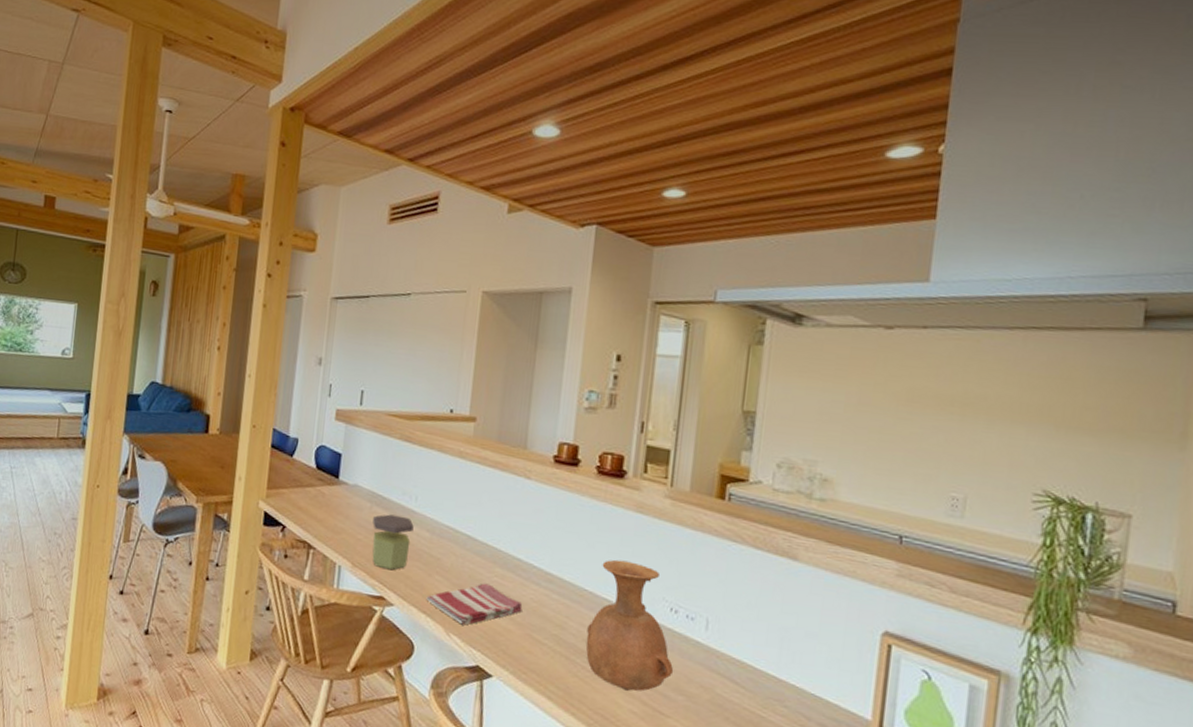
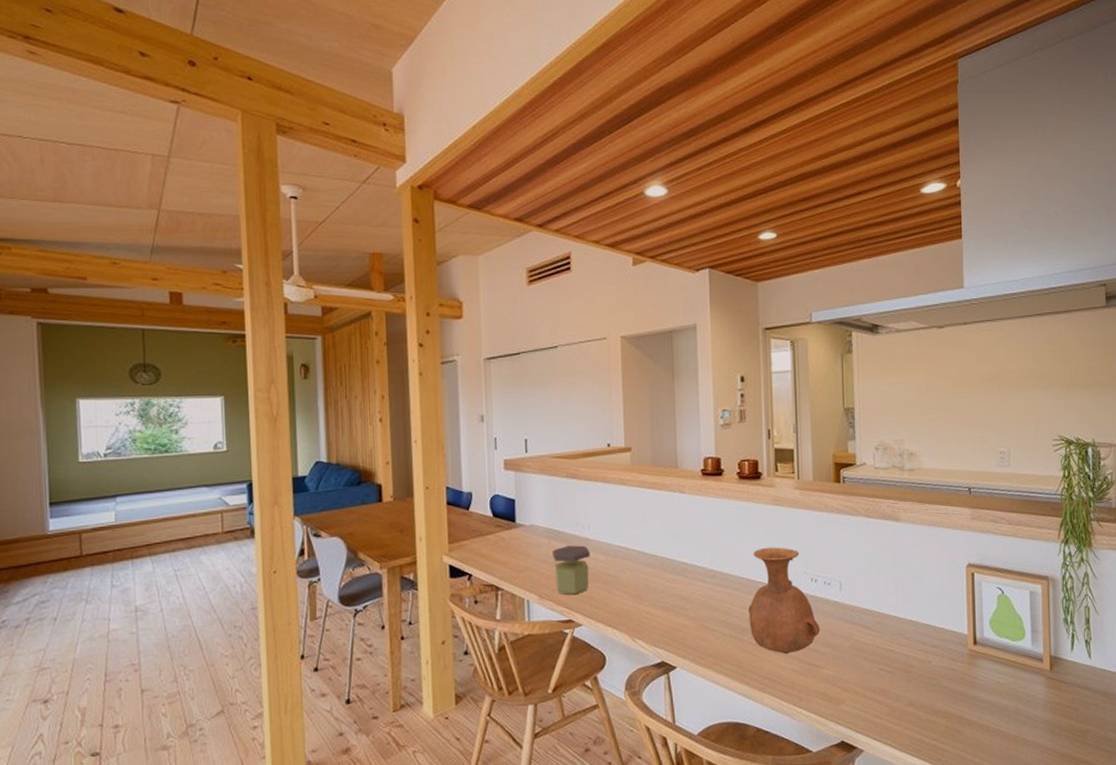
dish towel: present [426,583,523,625] -> none [610,589,693,629]

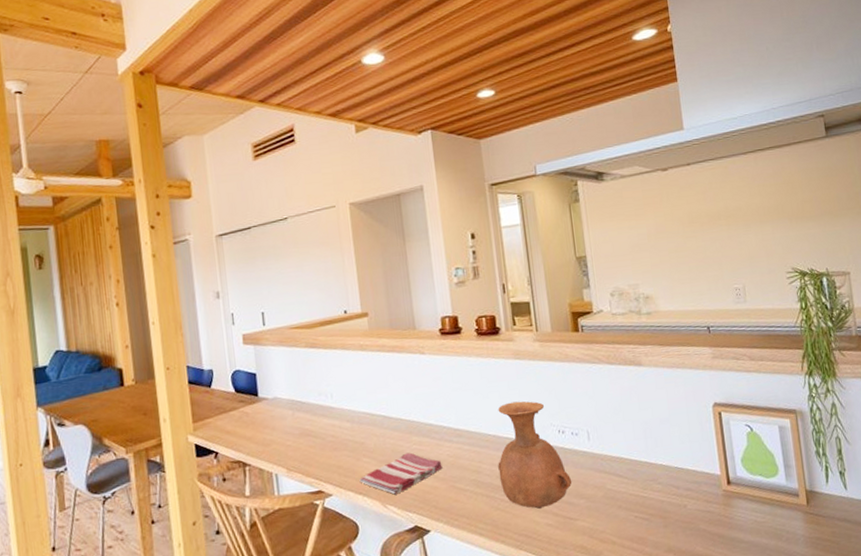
jar: present [552,545,590,595] -> none [297,414,336,466]
dish towel: none [610,589,693,629] -> present [359,452,443,495]

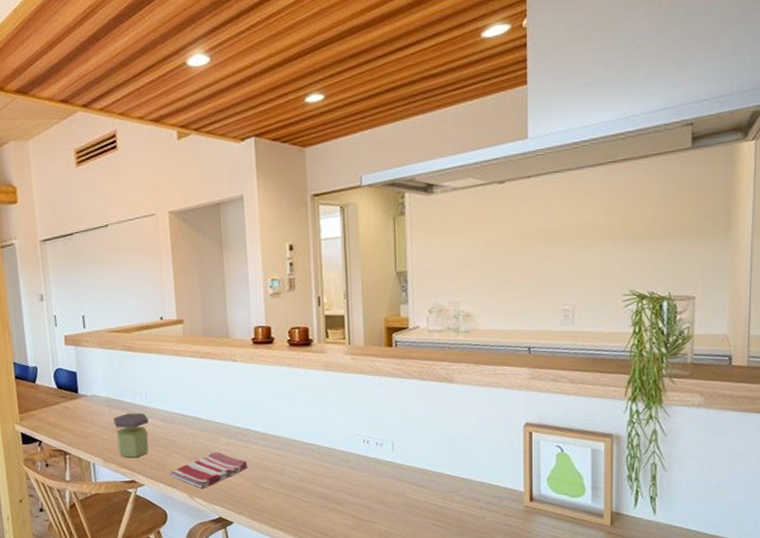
jar: none [297,414,336,466] -> present [113,412,149,458]
vase: present [498,401,572,509] -> none [301,410,373,510]

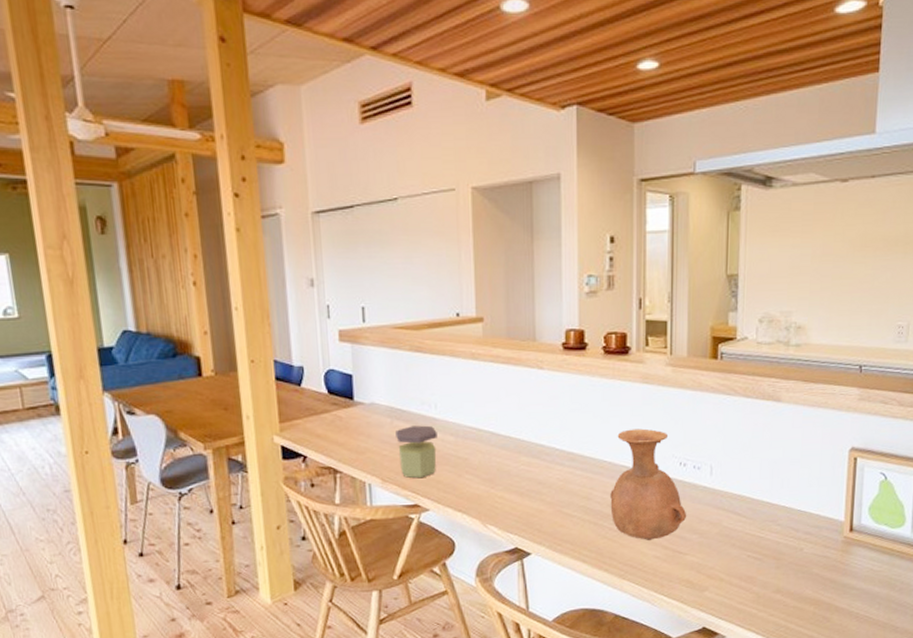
dish towel: present [169,452,248,489] -> none [459,473,551,515]
vase: none [301,410,373,510] -> present [610,428,687,540]

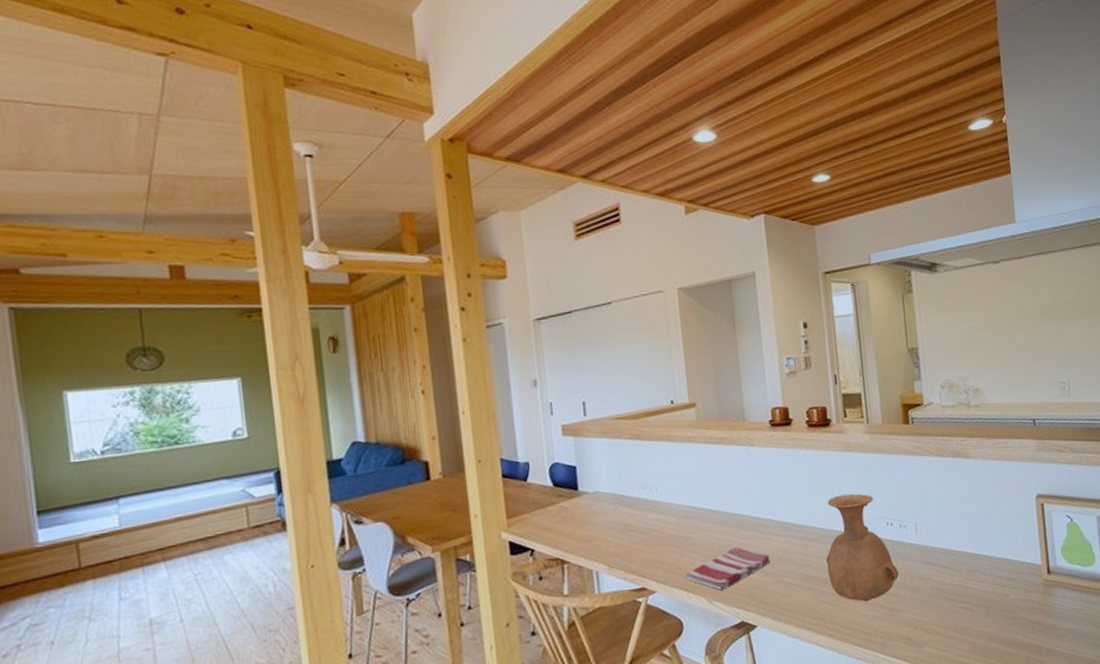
jar: present [396,425,437,479] -> none [620,508,660,562]
dish towel: none [459,473,551,515] -> present [684,547,770,590]

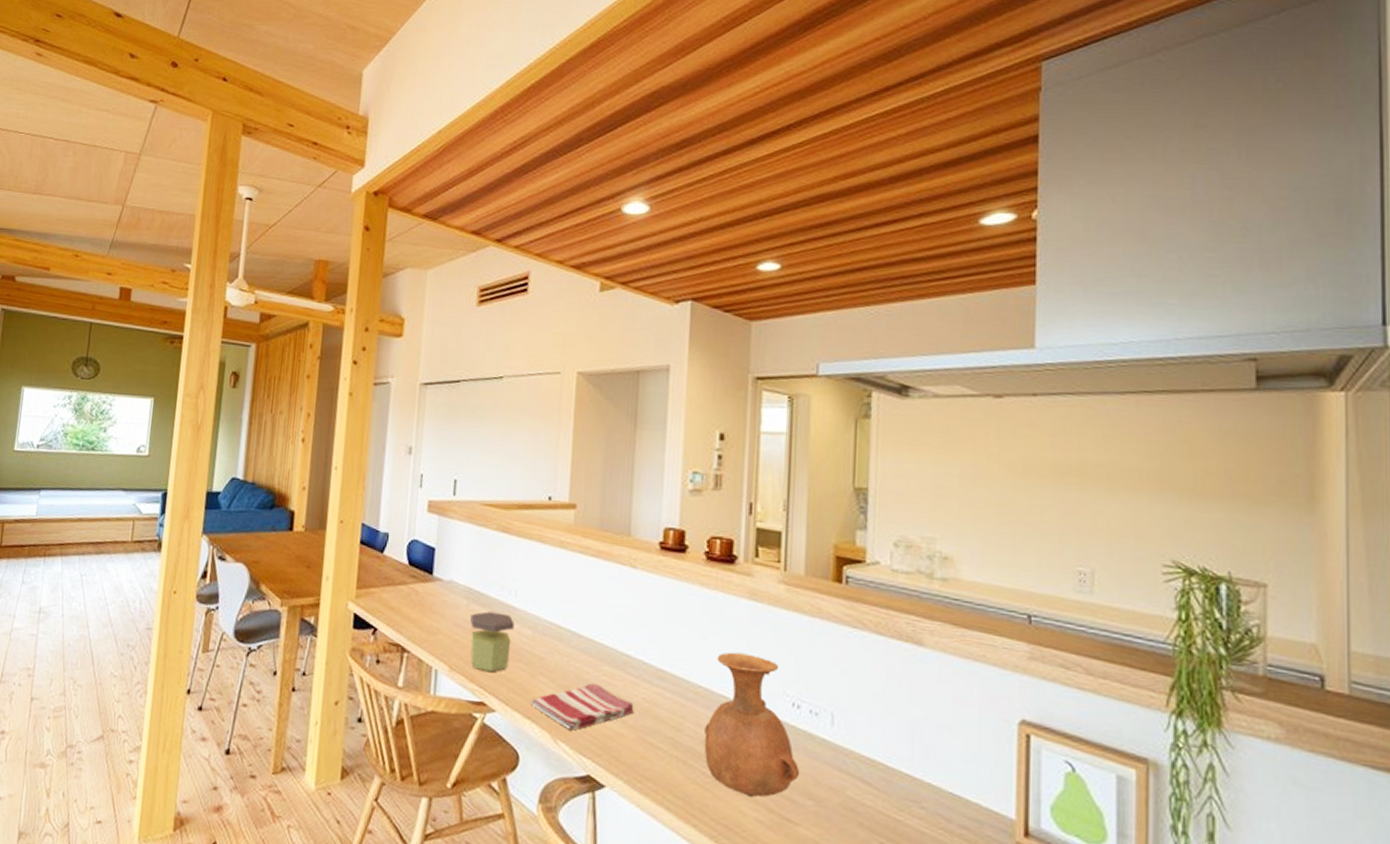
jar: none [620,508,660,562] -> present [470,611,514,673]

